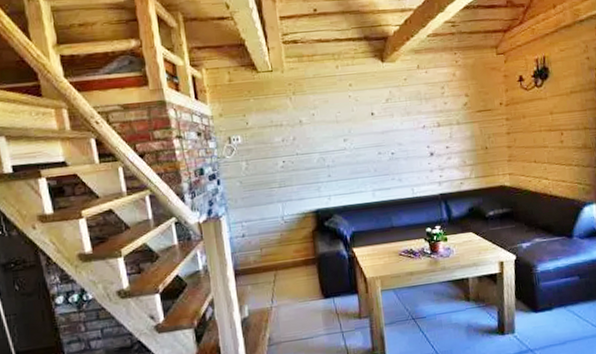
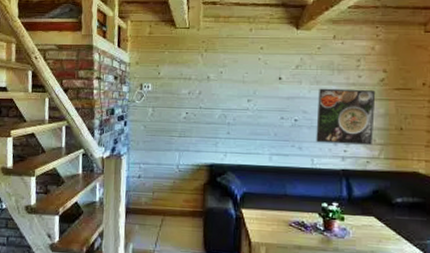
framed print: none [410,115,464,172] -> present [316,88,376,145]

